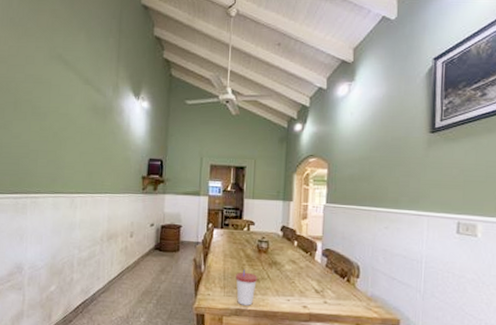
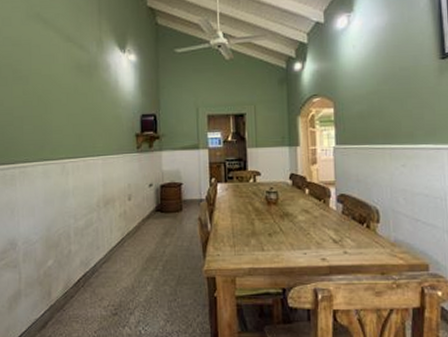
cup: present [236,269,258,306] -> none [246,224,270,263]

